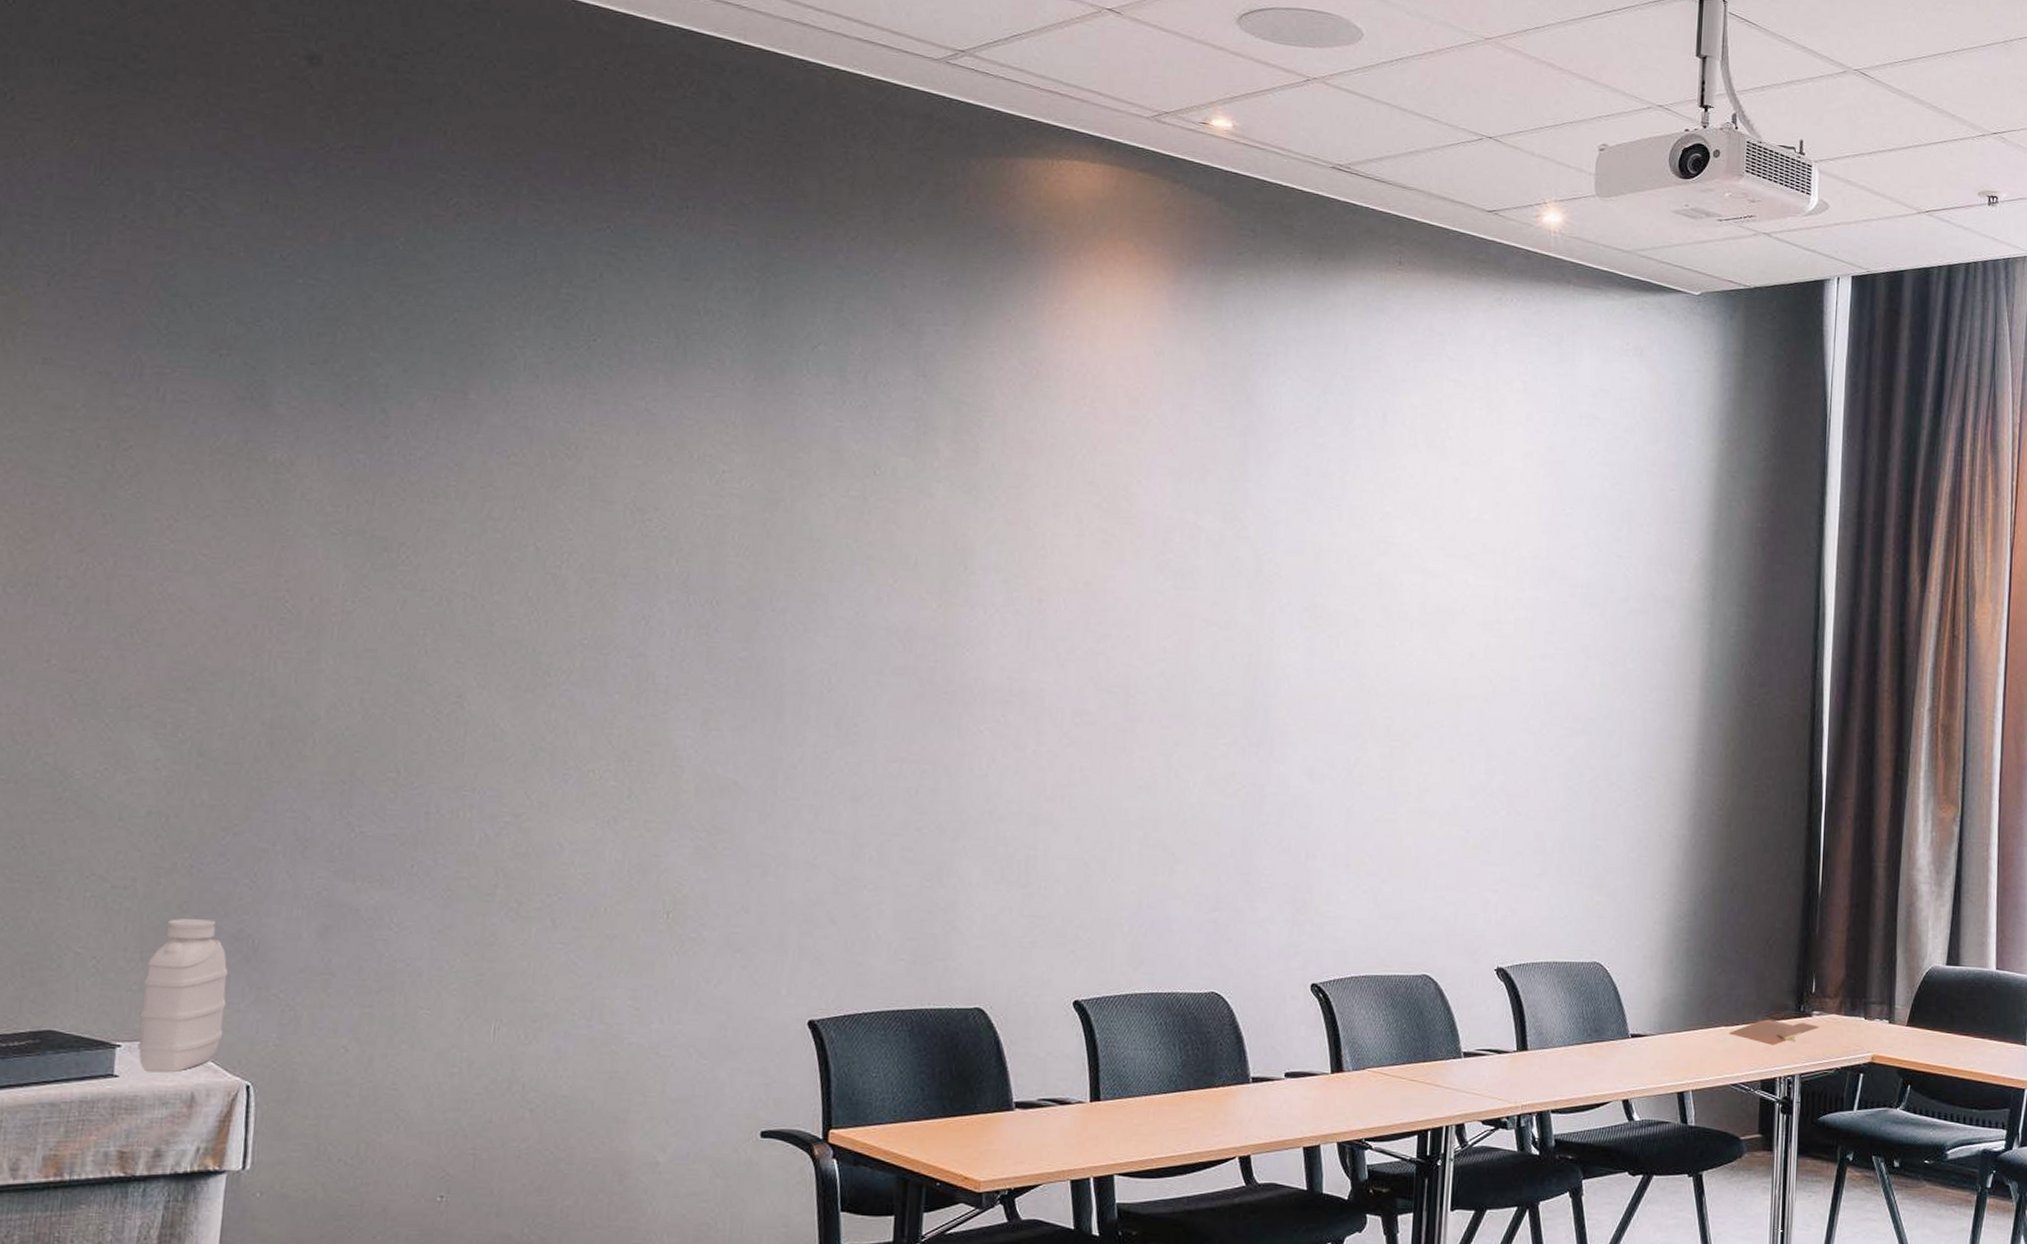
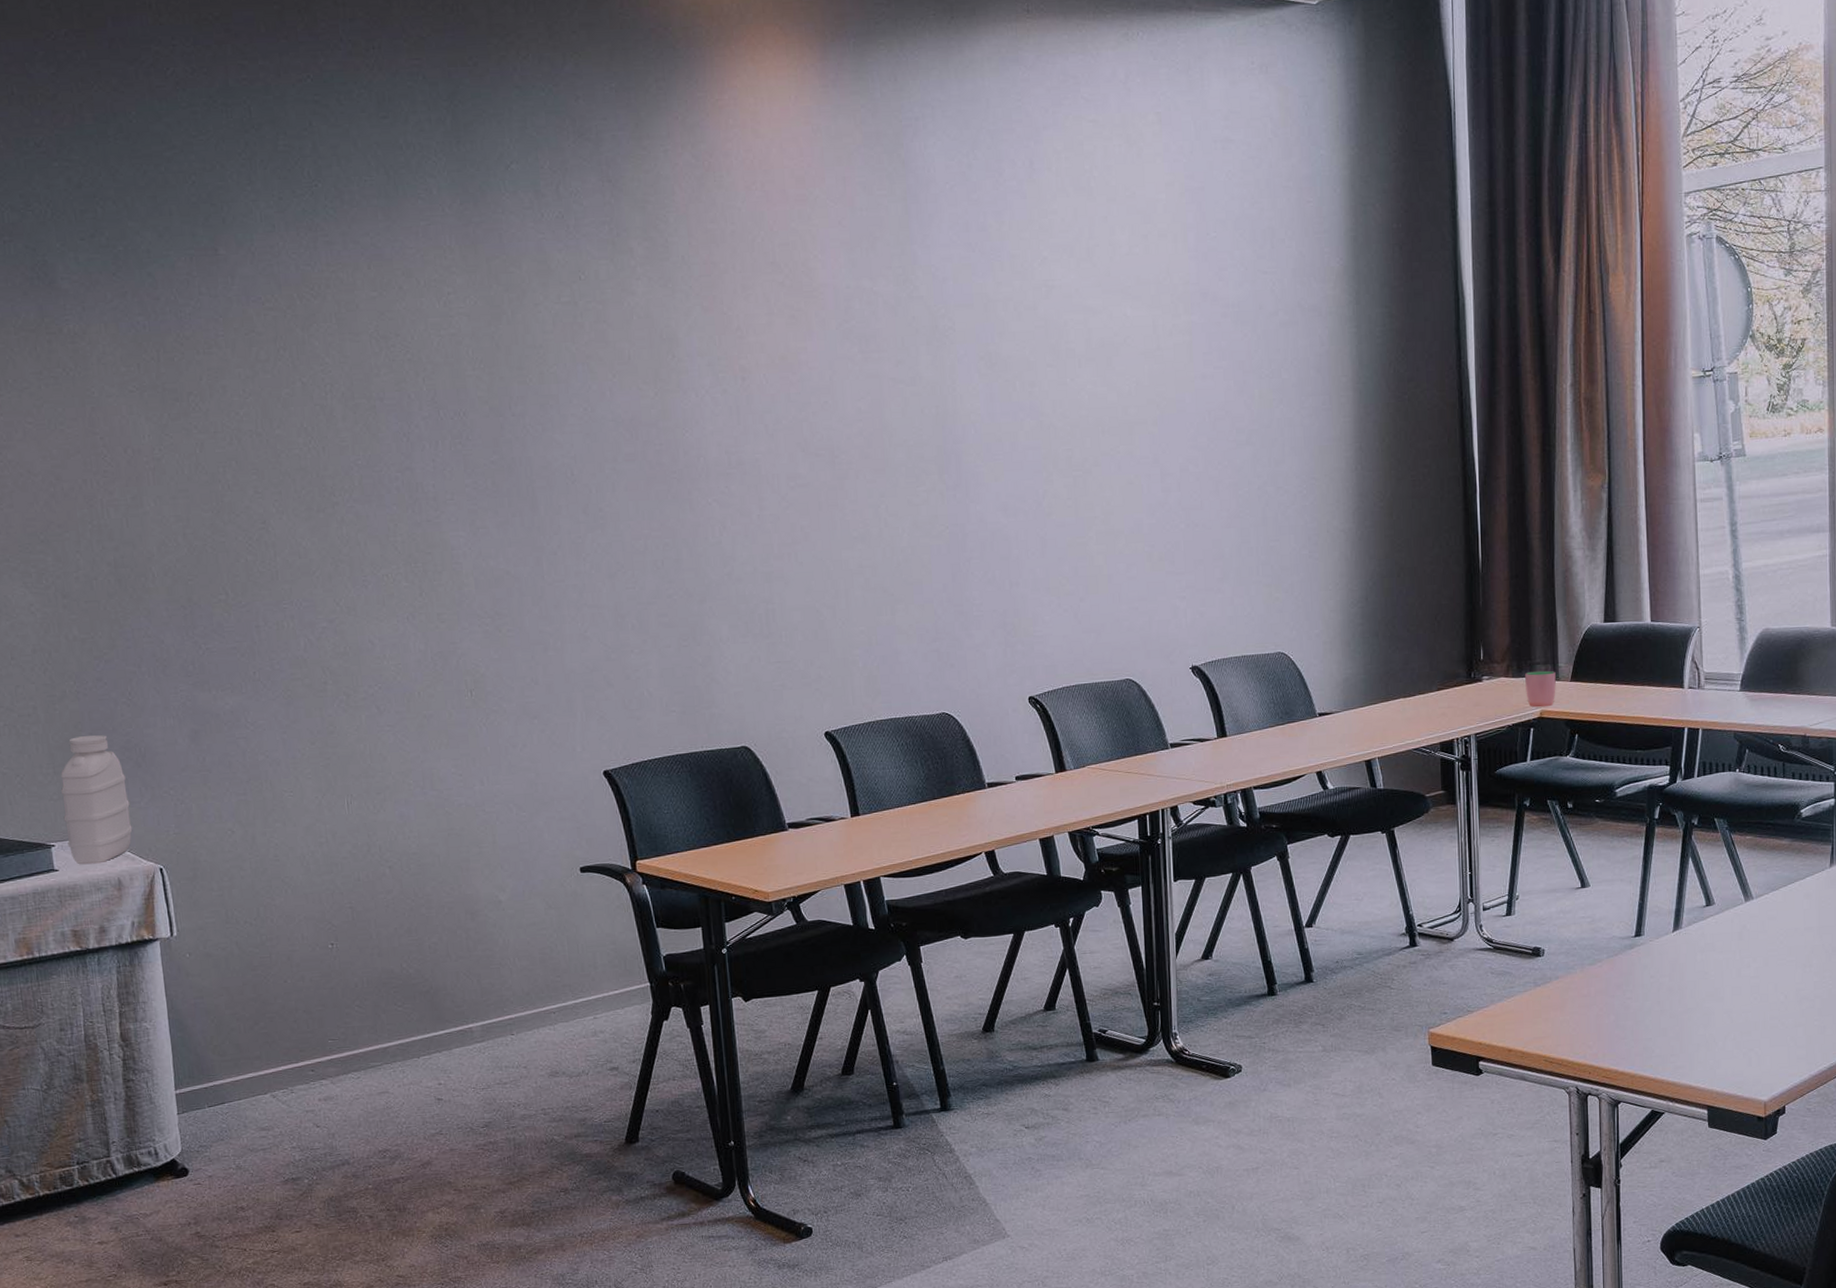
papers: present [1728,1019,1819,1045] -> none [1406,687,1489,711]
cup: none [1858,1011,1891,1052] -> present [1525,670,1556,708]

